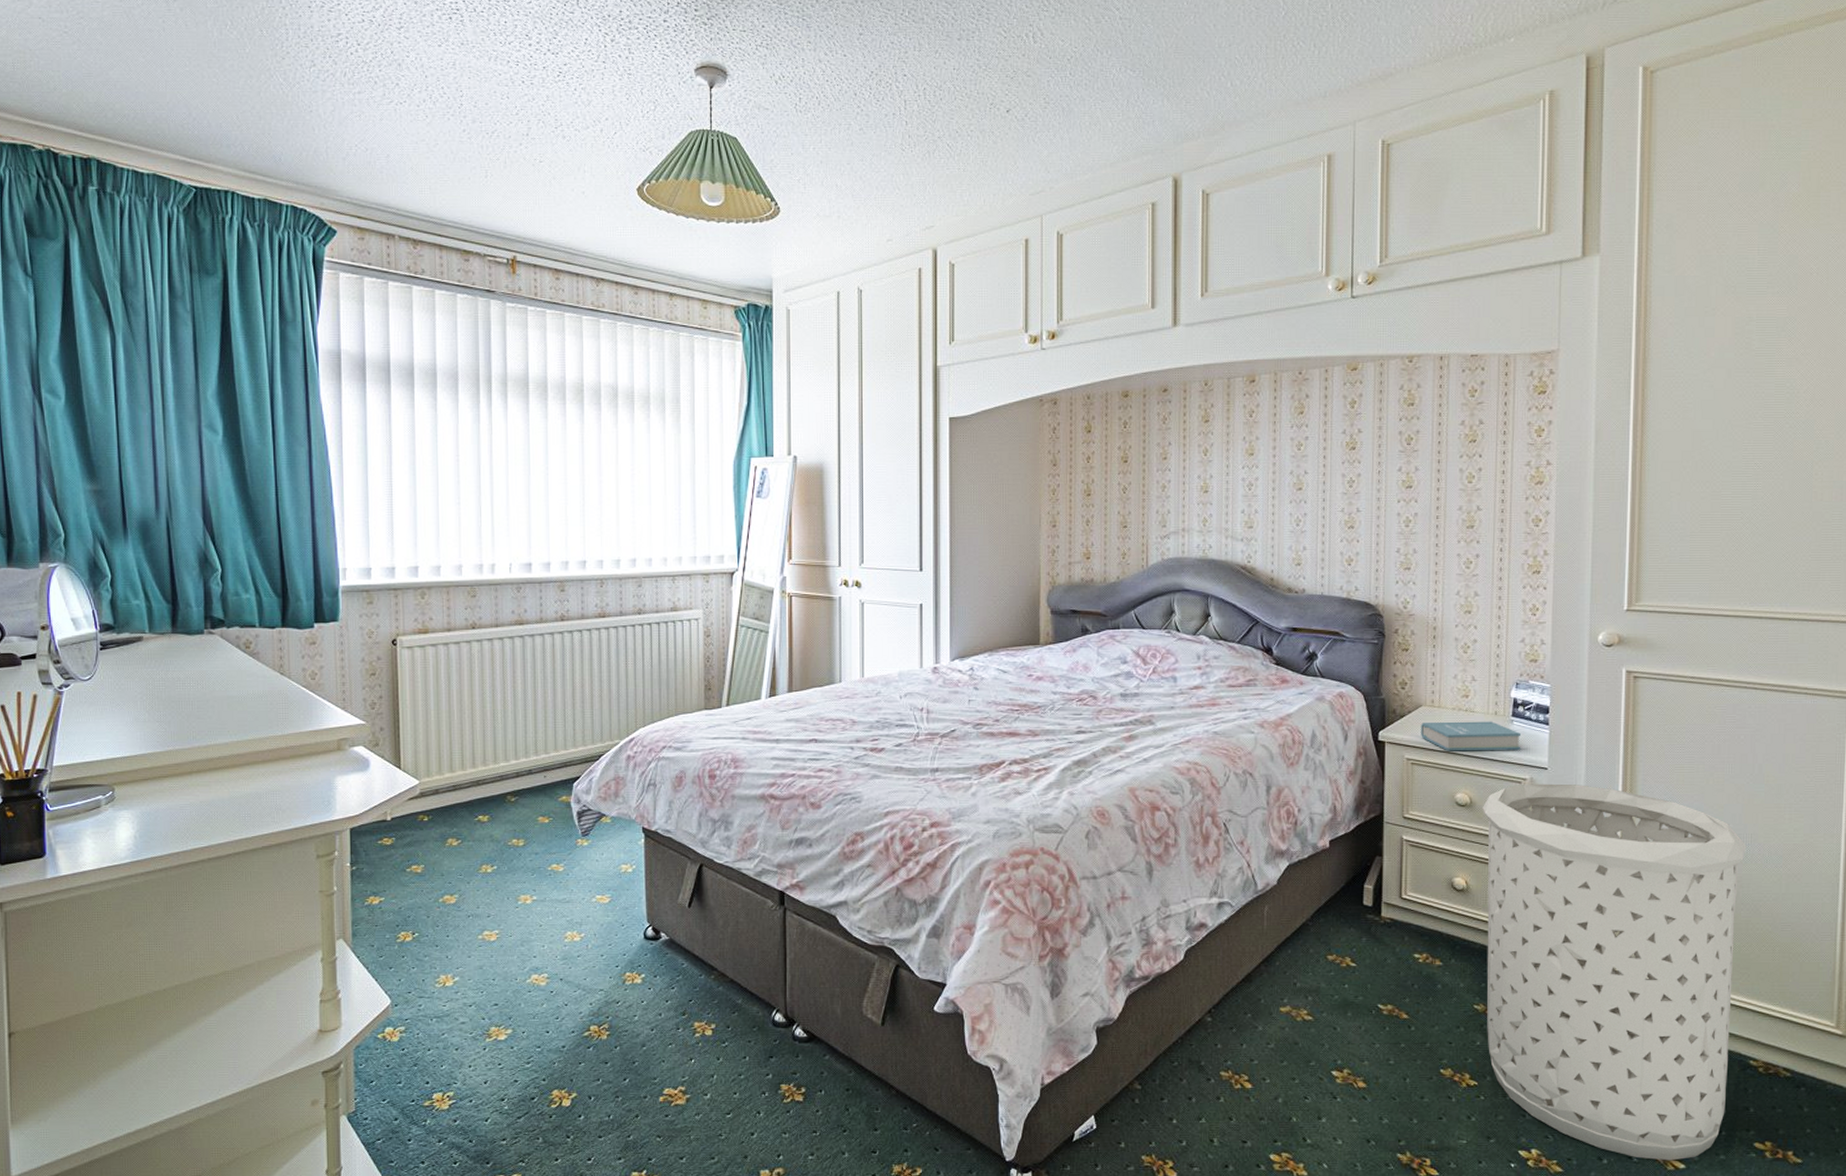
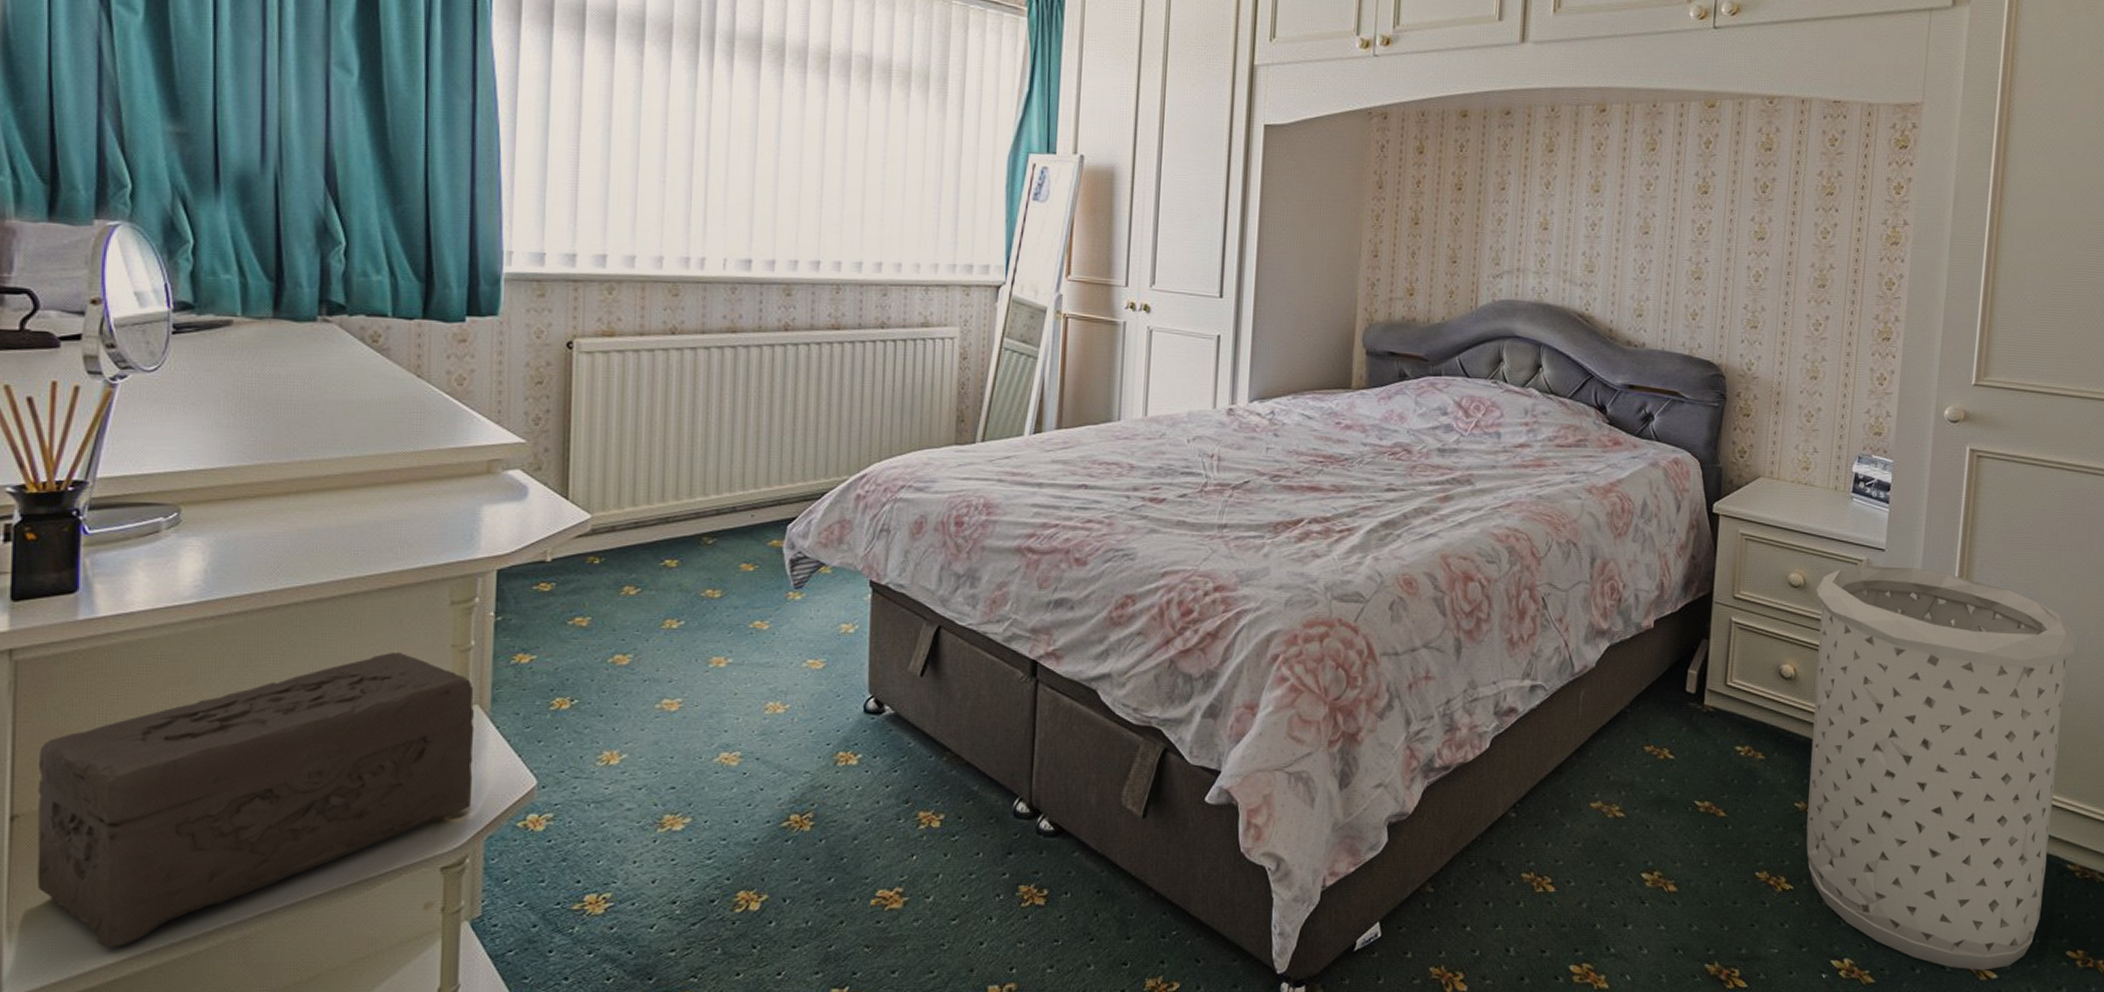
decorative box: none [25,897,342,1136] -> present [37,651,475,948]
book: present [1421,721,1522,751] -> none [1757,495,1861,529]

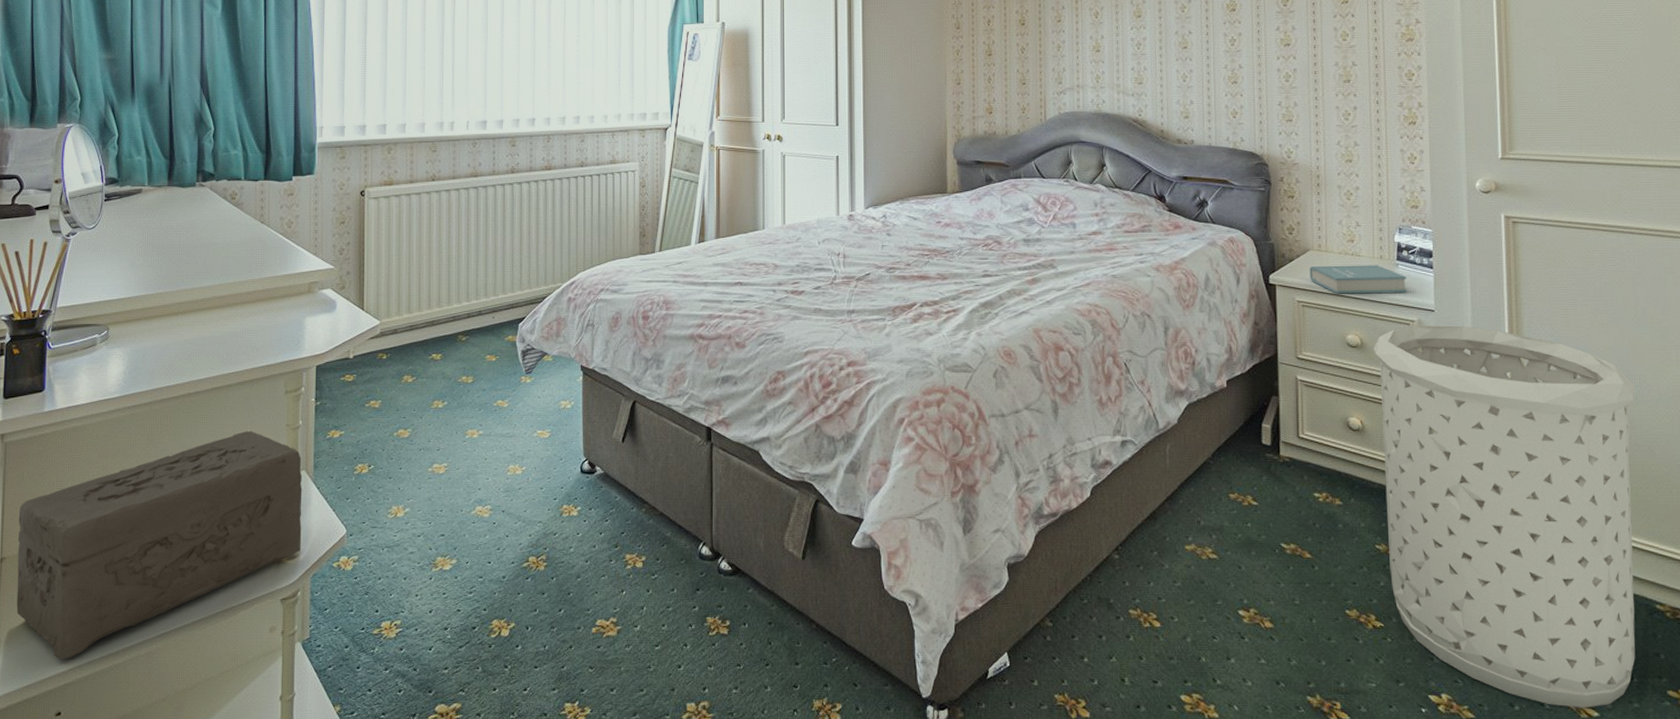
book: none [1757,495,1861,529] -> present [1310,265,1407,294]

